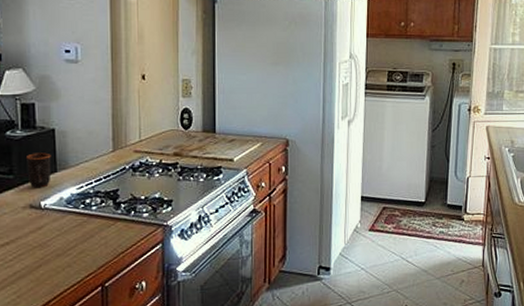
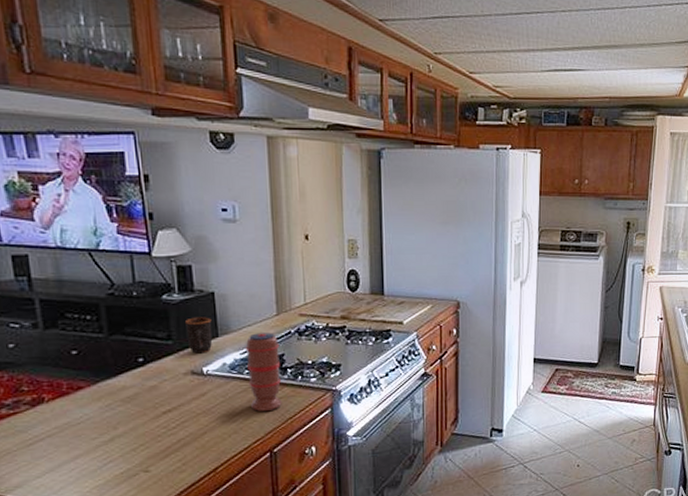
spice grinder: none [81,168,115,245] -> present [245,332,282,411]

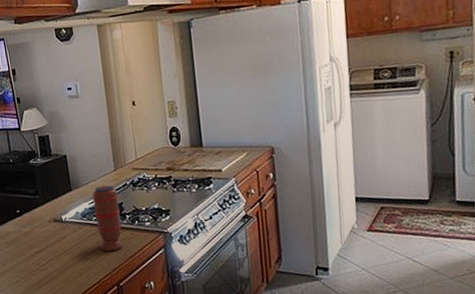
mug: present [186,317,213,354] -> none [47,175,67,205]

